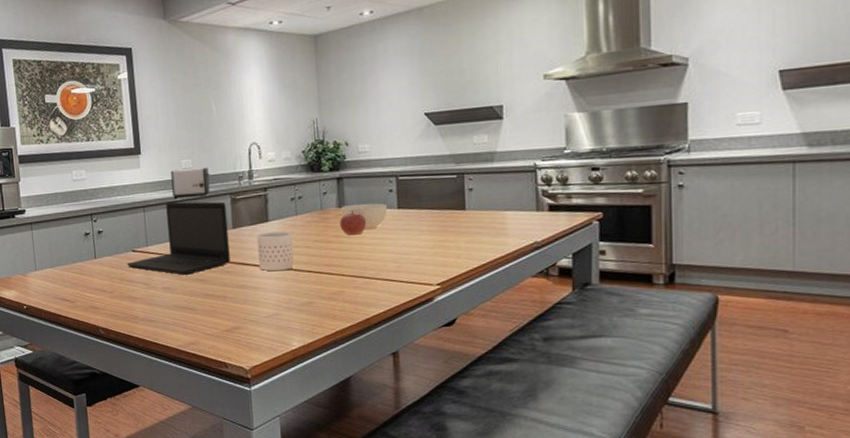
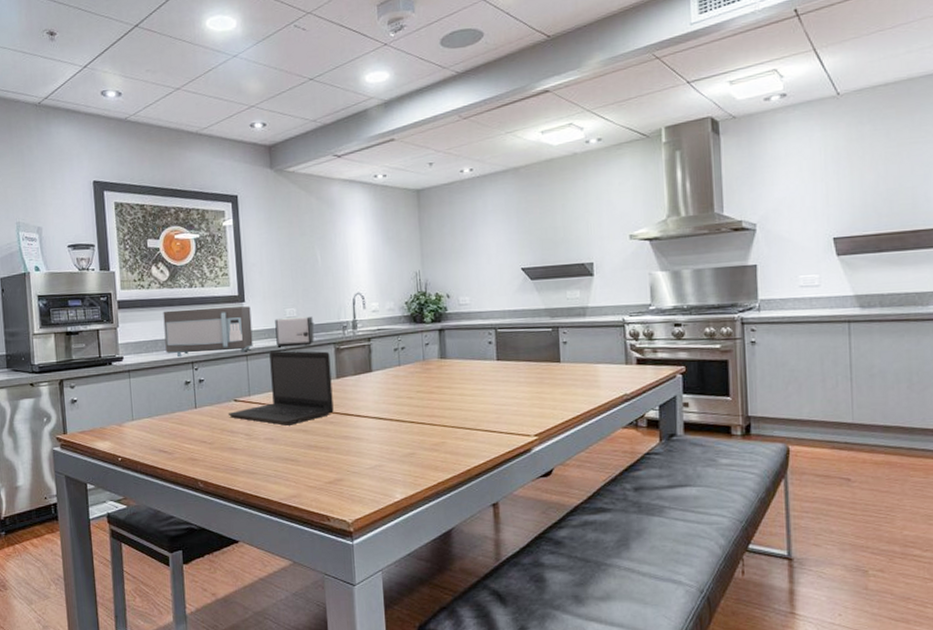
microwave: none [62,158,150,209] -> present [163,306,253,356]
mug: present [256,231,294,272] -> none [360,382,397,422]
fruit: present [340,211,367,235] -> none [441,362,468,386]
bowl: present [342,202,388,230] -> none [443,354,487,381]

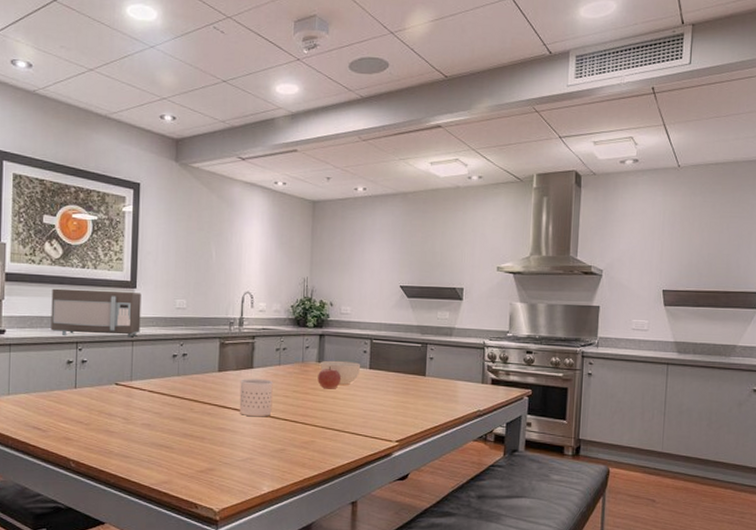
laptop: present [227,350,334,426] -> none [107,339,214,413]
toaster: present [275,316,315,347] -> none [163,308,203,337]
mug: none [360,382,397,422] -> present [239,379,273,417]
fruit: none [441,362,468,386] -> present [317,366,342,389]
bowl: none [443,354,487,381] -> present [321,360,361,386]

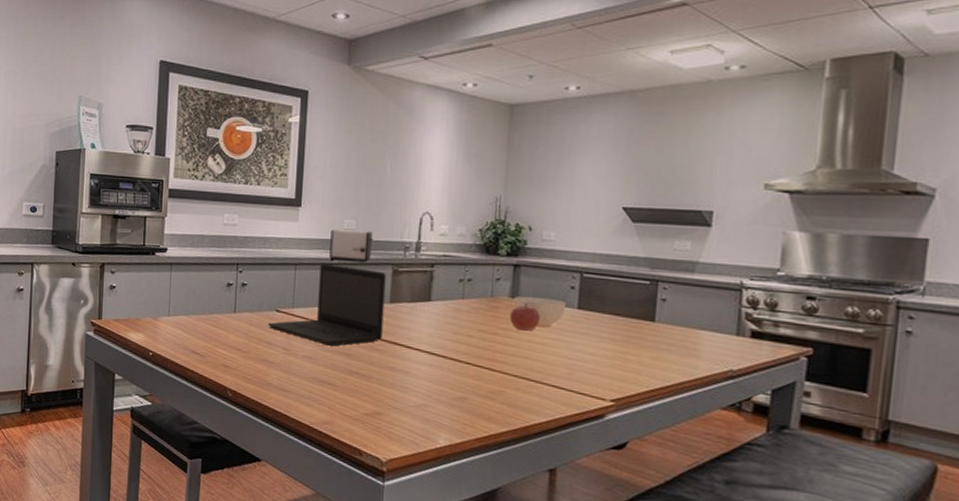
microwave: present [51,288,142,339] -> none [211,206,307,262]
laptop: none [107,339,214,413] -> present [267,263,386,346]
toaster: none [163,308,203,337] -> present [329,229,374,263]
mug: present [239,379,273,417] -> none [413,312,455,359]

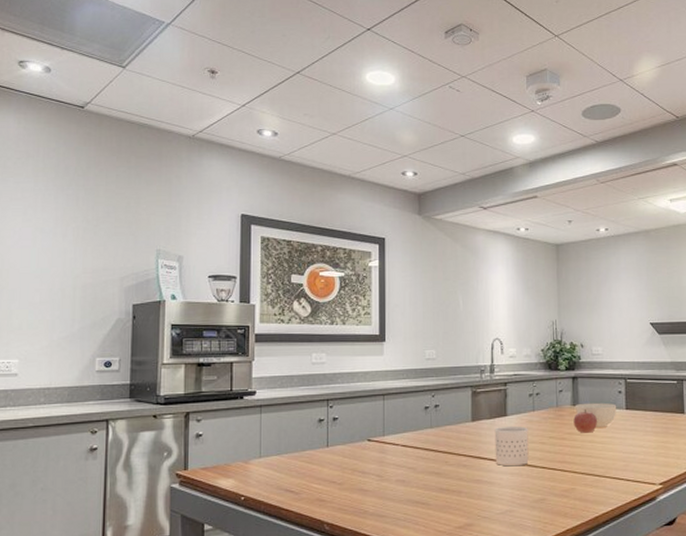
laptop: present [267,263,386,346] -> none [360,391,467,467]
toaster: present [329,229,374,263] -> none [414,359,453,388]
mug: none [413,312,455,359] -> present [494,426,529,467]

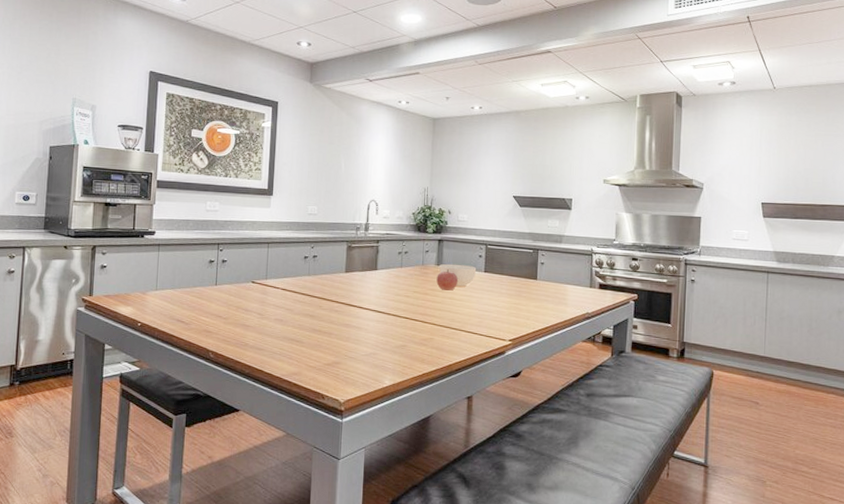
mug: present [494,426,529,467] -> none [364,279,395,315]

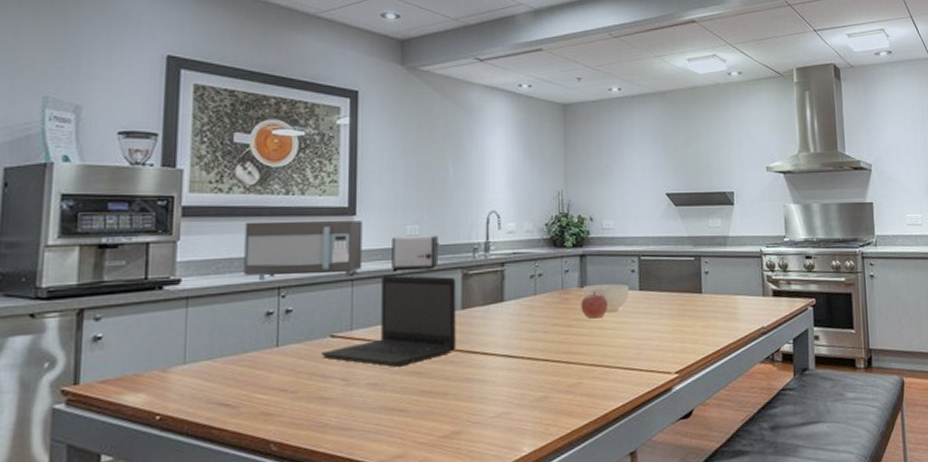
microwave: none [195,195,277,241] -> present [243,220,363,280]
laptop: none [244,241,342,310] -> present [320,275,456,367]
toaster: none [296,214,332,241] -> present [392,235,440,271]

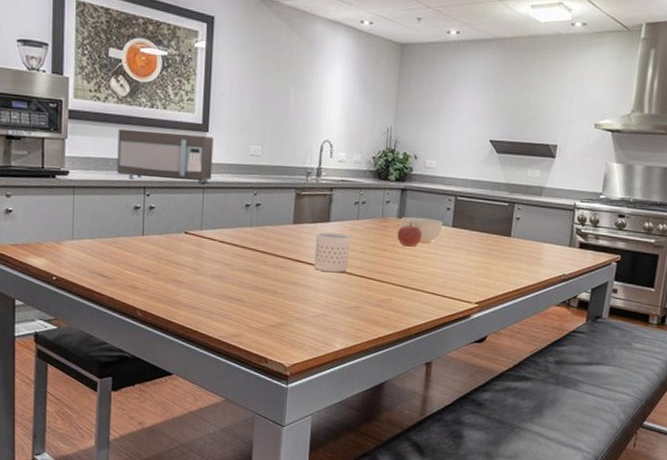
laptop: present [320,275,456,367] -> none [176,186,290,265]
toaster: present [392,235,440,271] -> none [236,154,278,187]
mug: none [489,313,529,361] -> present [313,232,350,273]

